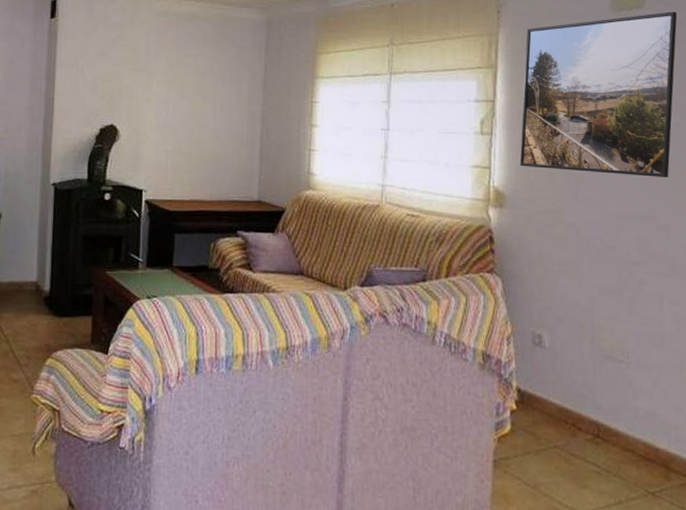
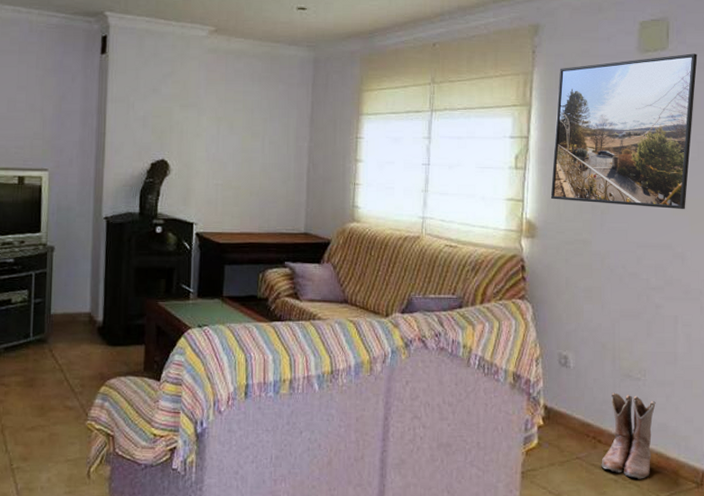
boots: none [580,375,642,472] -> present [600,392,656,479]

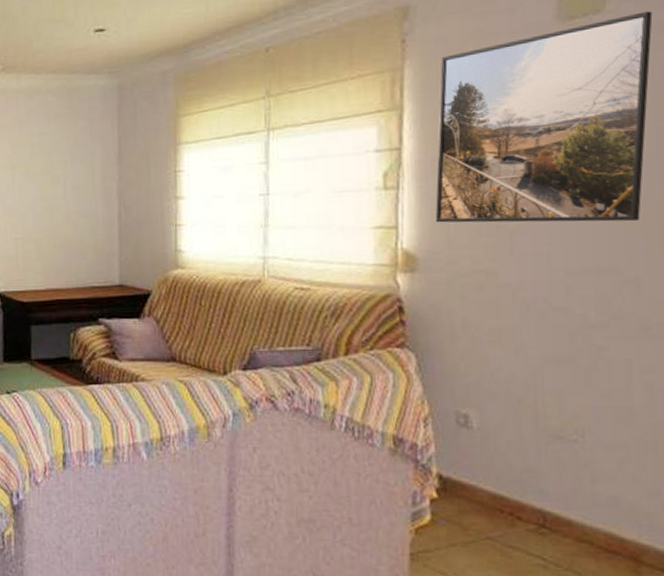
boots: present [600,392,656,479] -> none [521,458,602,566]

